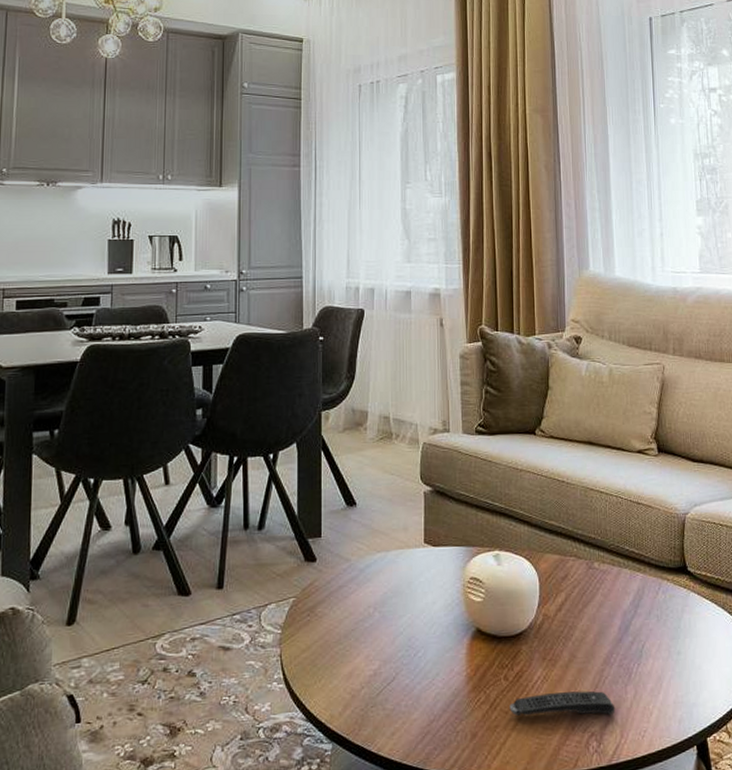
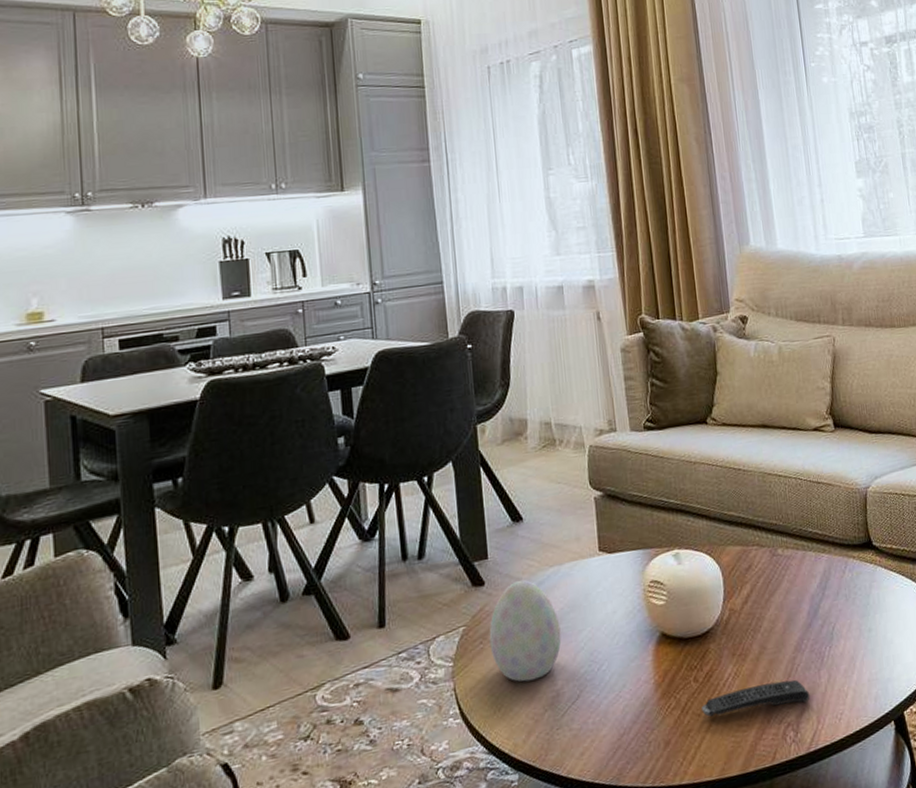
decorative egg: none [316,561,382,658] -> present [489,579,562,682]

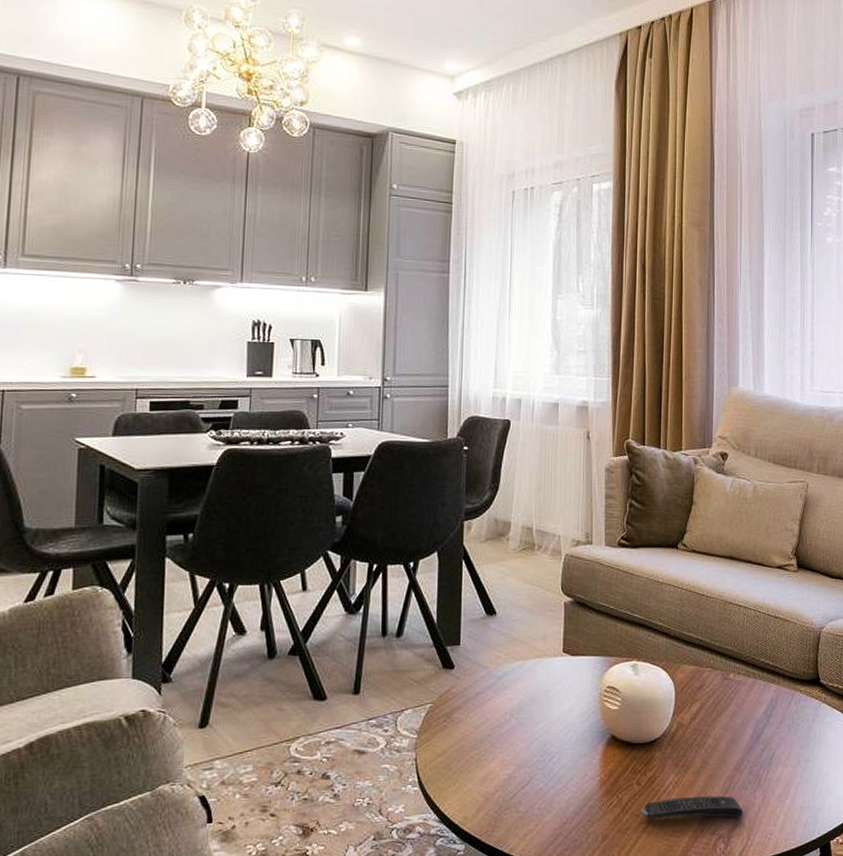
decorative egg: present [489,579,562,682] -> none [452,668,519,762]

